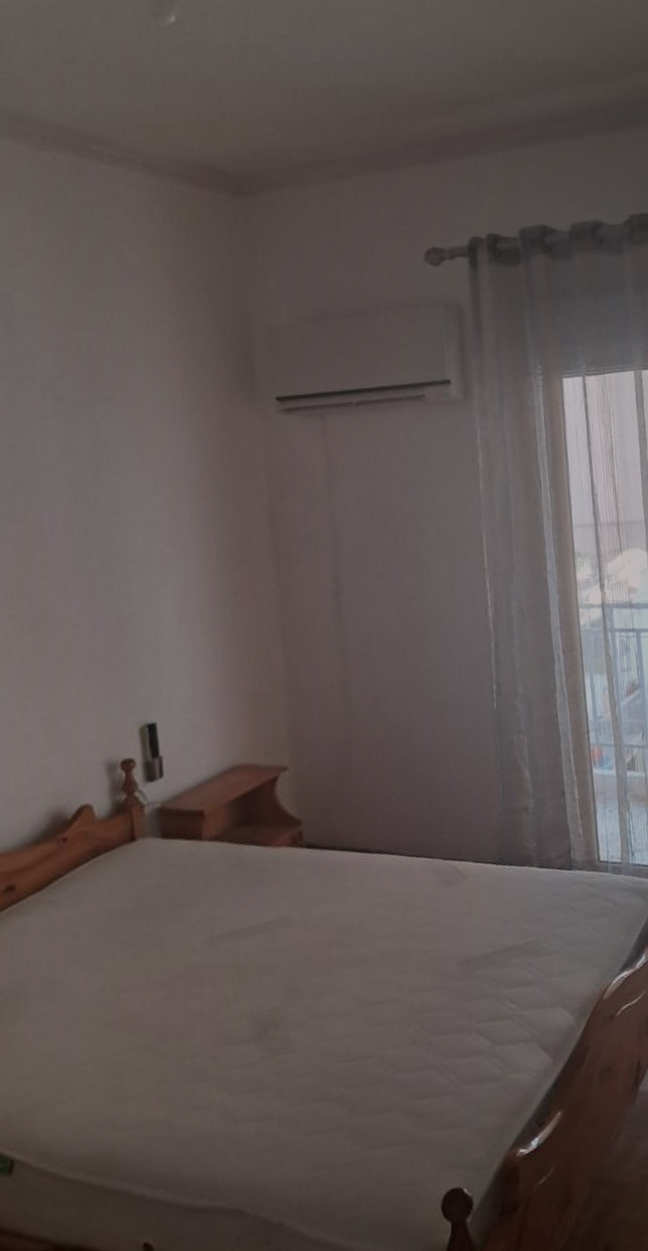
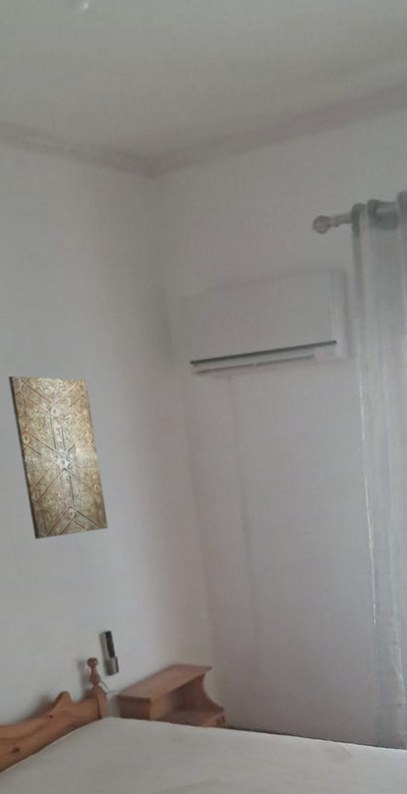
wall art: none [43,407,161,606] -> present [8,375,109,539]

